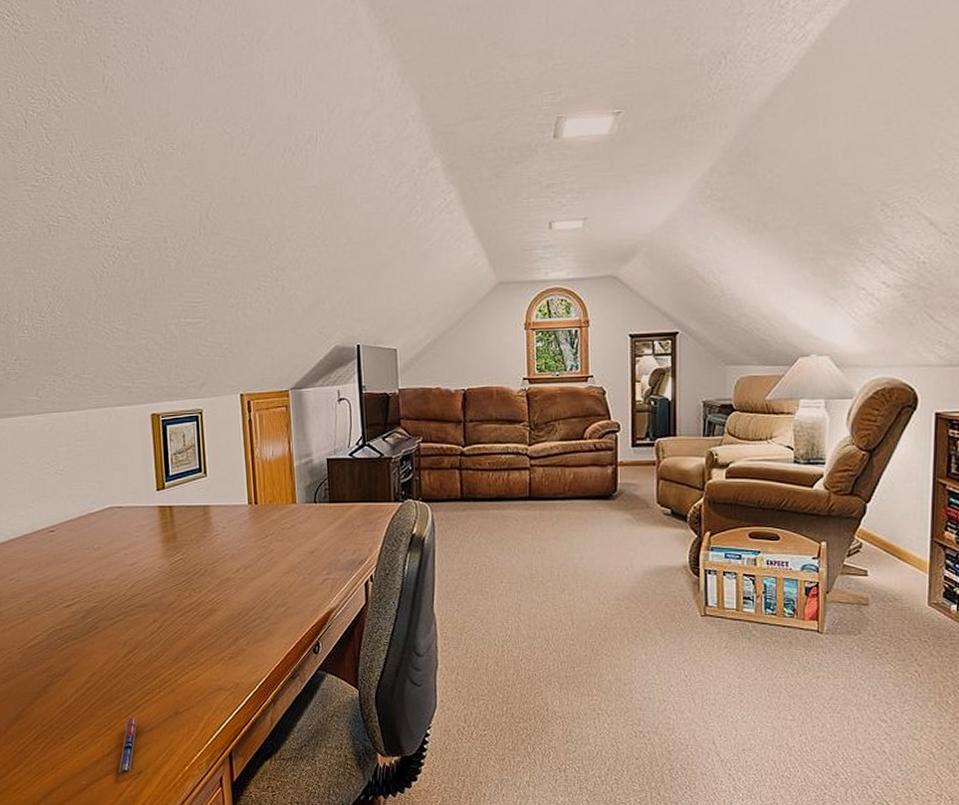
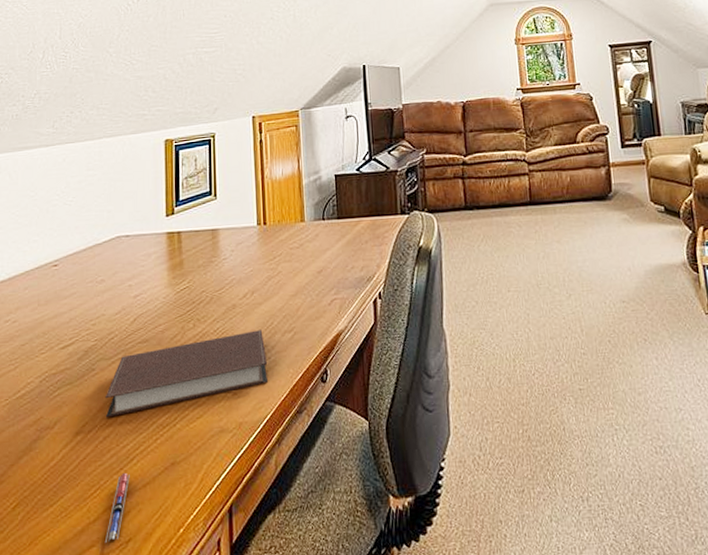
notebook: none [109,603,262,671] -> present [105,330,268,418]

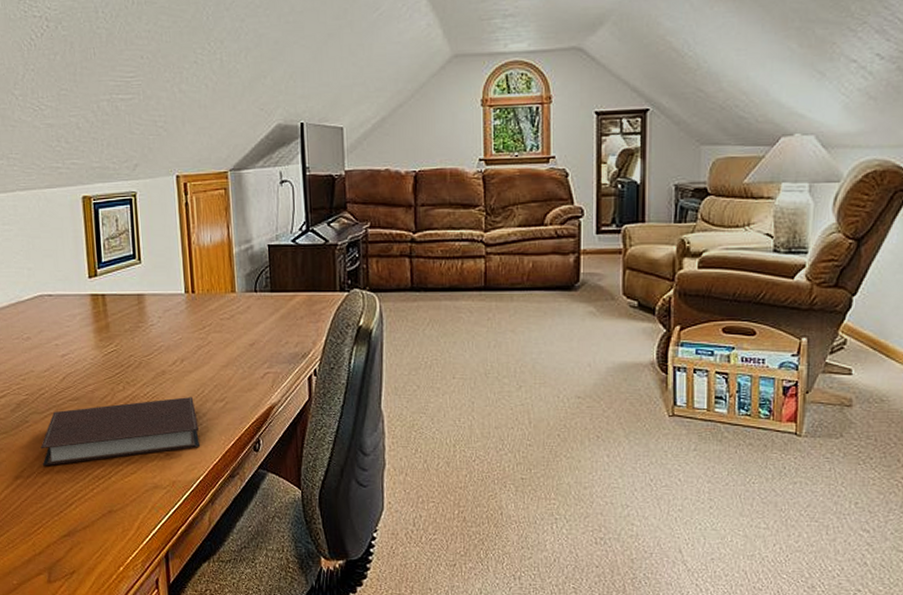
pen: present [104,472,130,543] -> none [50,515,70,572]

